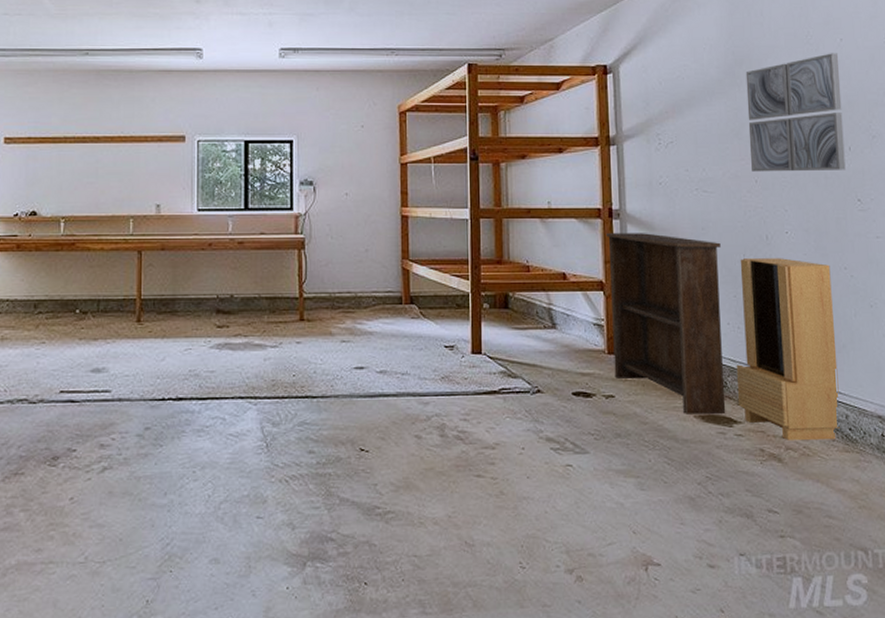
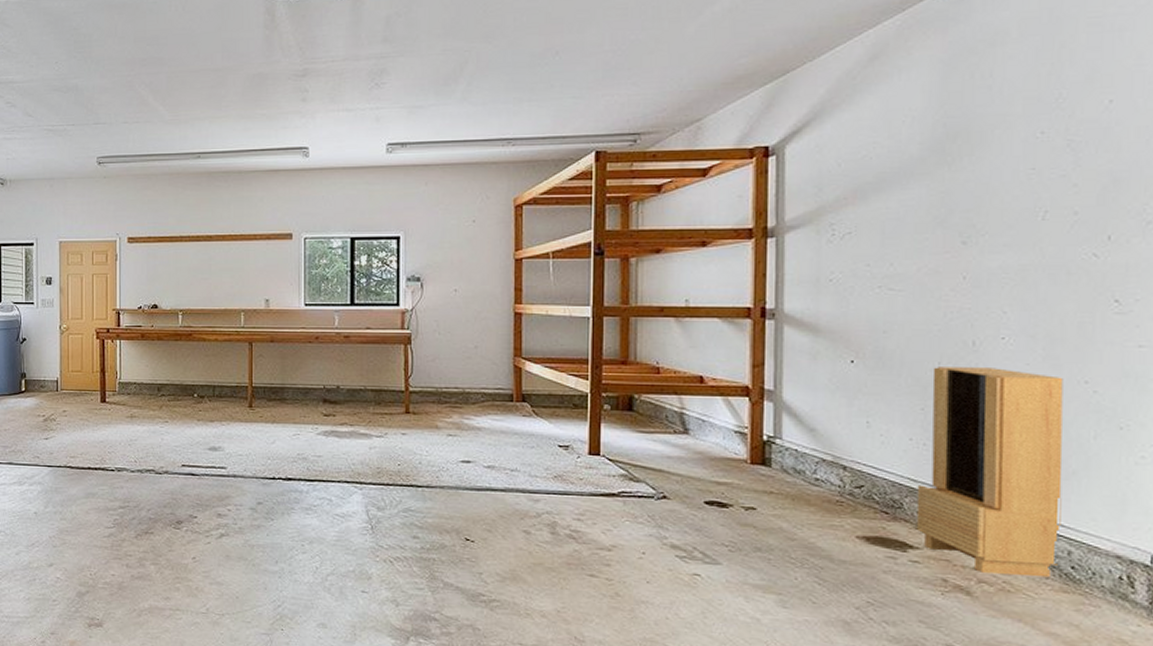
bookshelf: present [607,233,726,415] -> none [757,335,908,538]
wall art: present [745,53,846,172] -> none [958,118,1105,266]

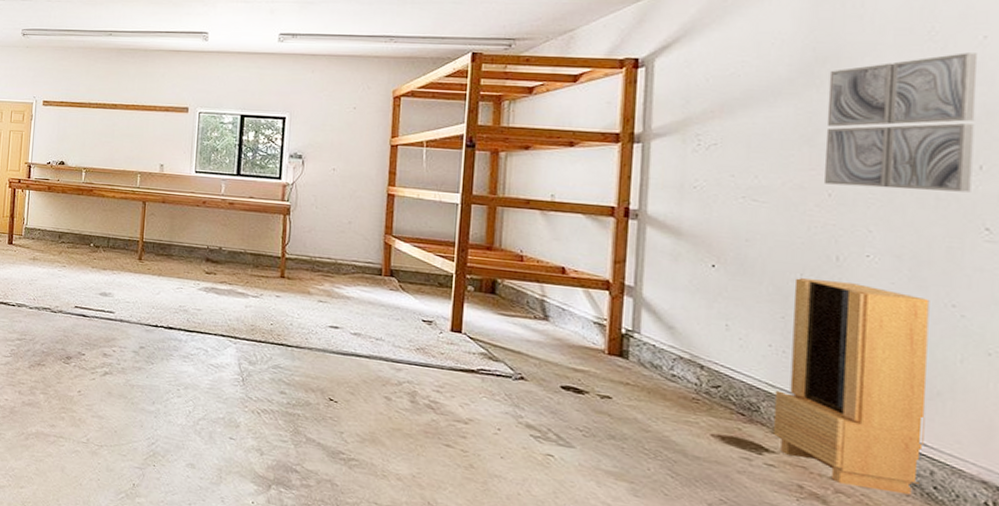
wall art: none [958,118,1105,266] -> present [824,52,978,193]

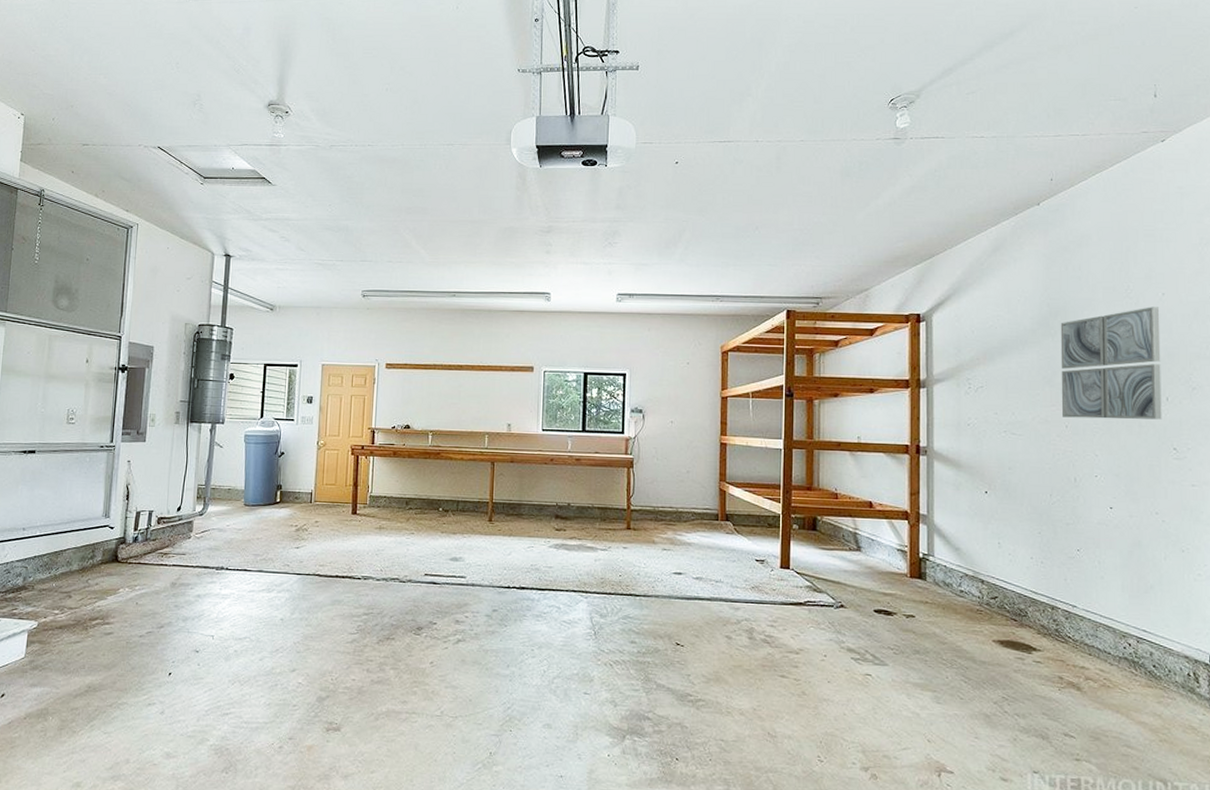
storage cabinet: present [772,278,930,496] -> none [1037,498,1144,675]

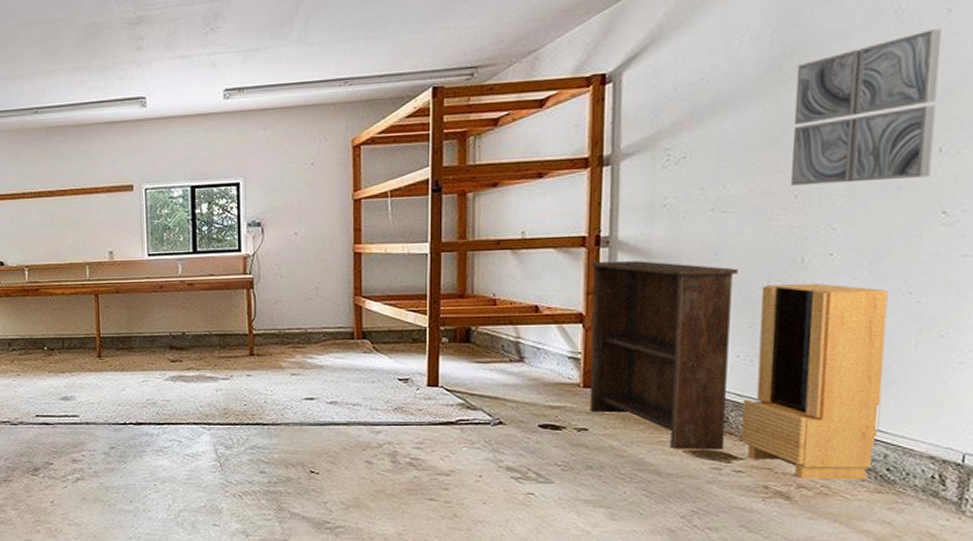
bookshelf: none [913,468,1027,642] -> present [590,261,738,450]
storage cabinet: none [1037,498,1144,675] -> present [740,283,888,480]

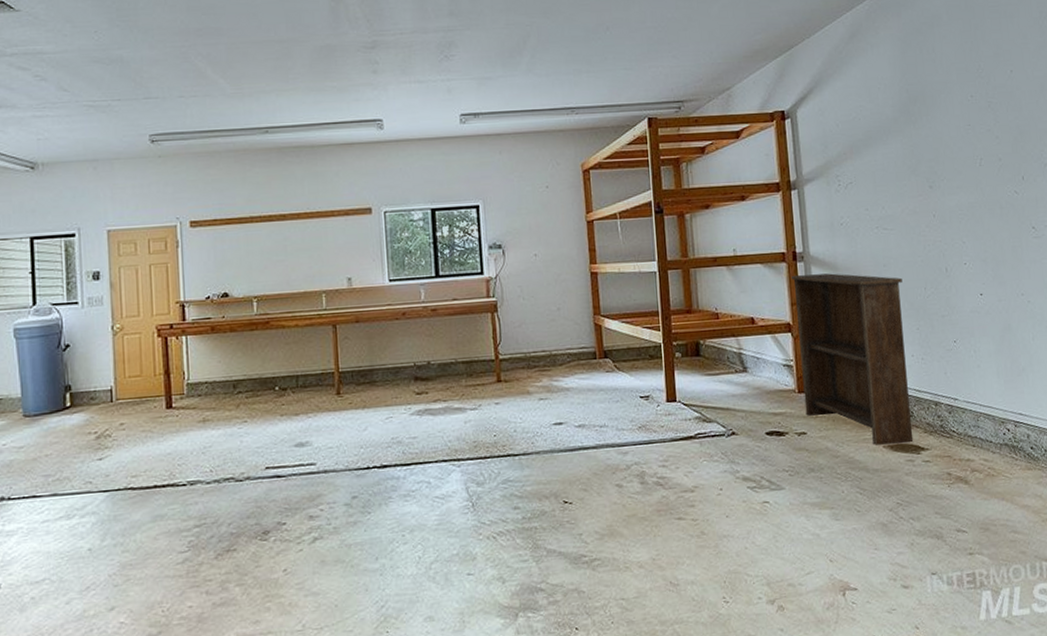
storage cabinet: present [740,283,888,480] -> none [921,288,1022,463]
wall art: present [791,29,942,186] -> none [920,85,1020,207]

